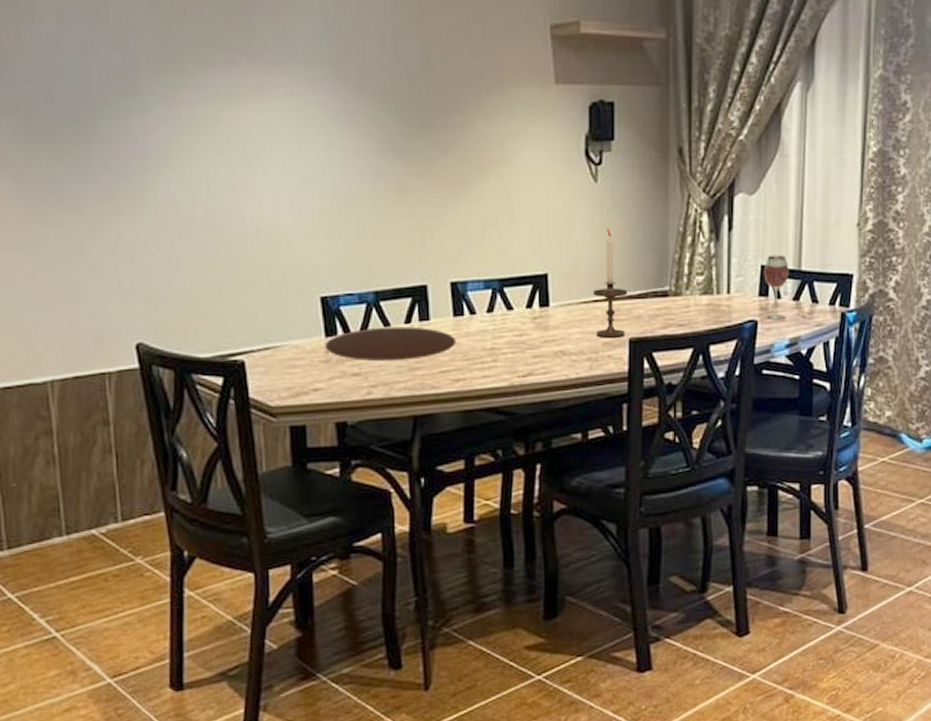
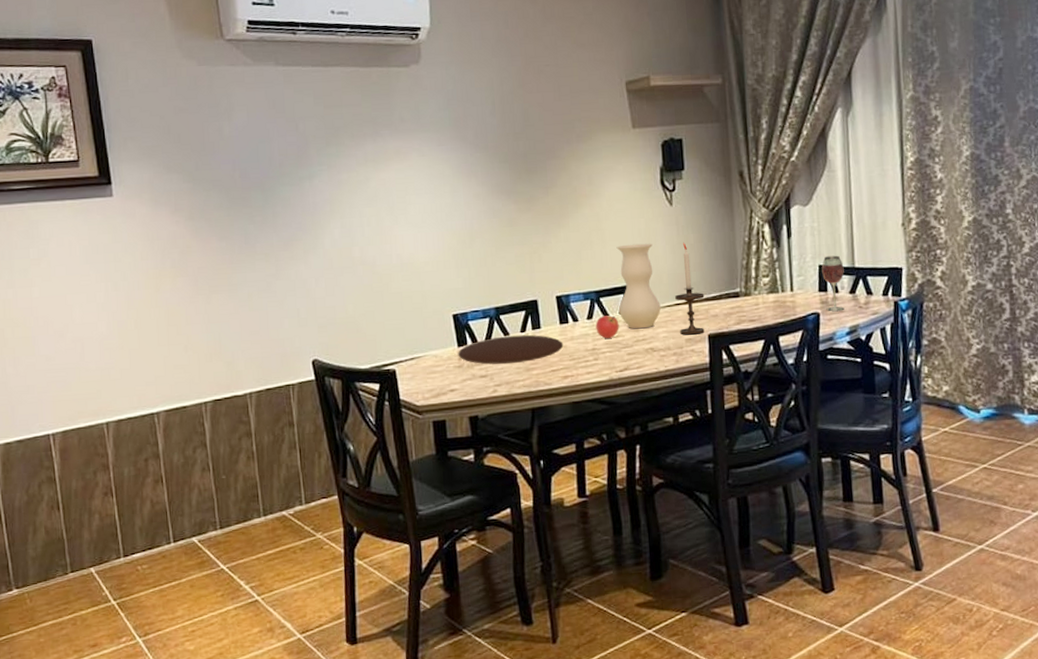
fruit: none [497,309,525,337] -> present [595,315,620,339]
vase: none [525,225,575,328] -> present [616,243,661,329]

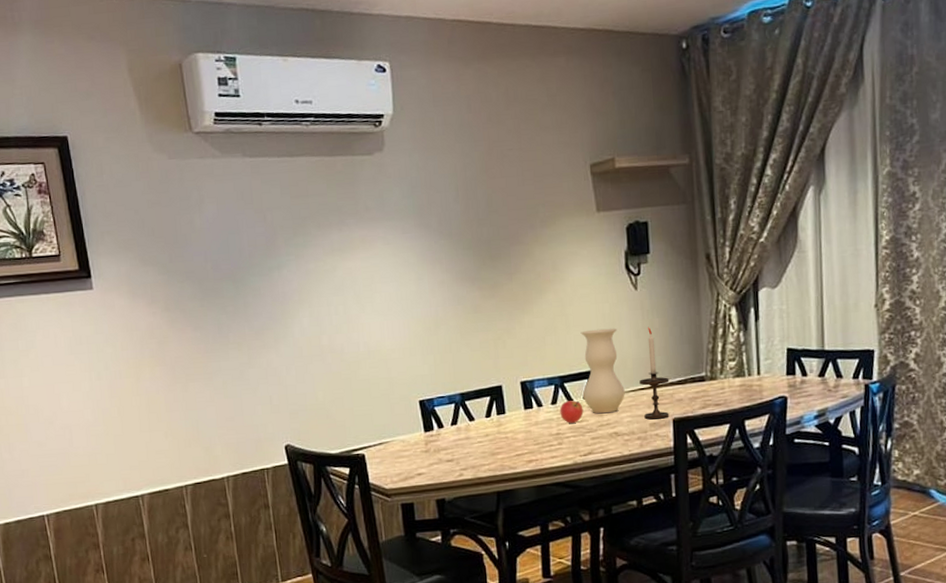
placemat: present [458,334,564,365] -> none [424,419,528,449]
wineglass: present [822,255,845,312] -> none [790,338,813,396]

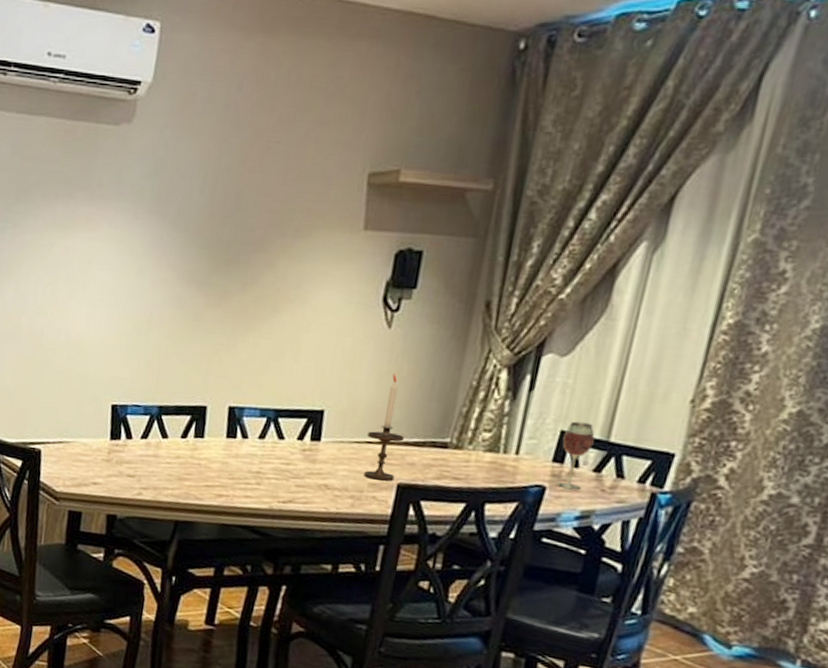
fruit: present [560,400,584,423] -> none [265,438,295,465]
vase: present [580,328,625,414] -> none [296,363,356,462]
wineglass: none [790,338,813,396] -> present [556,421,595,490]

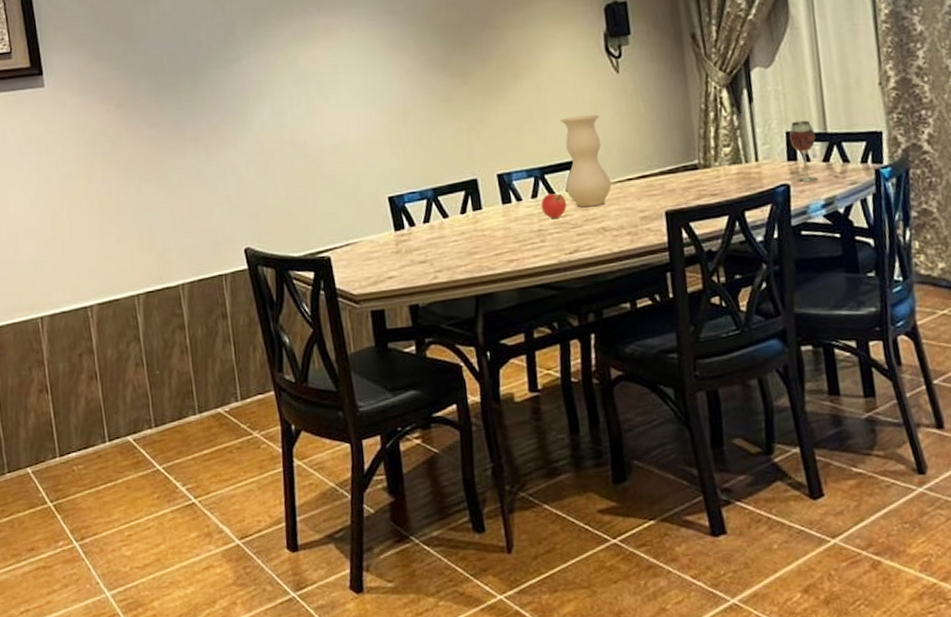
fruit: none [265,438,295,465] -> present [541,193,567,219]
vase: none [296,363,356,462] -> present [560,114,612,208]
candlestick: present [364,372,405,481] -> none [626,111,661,213]

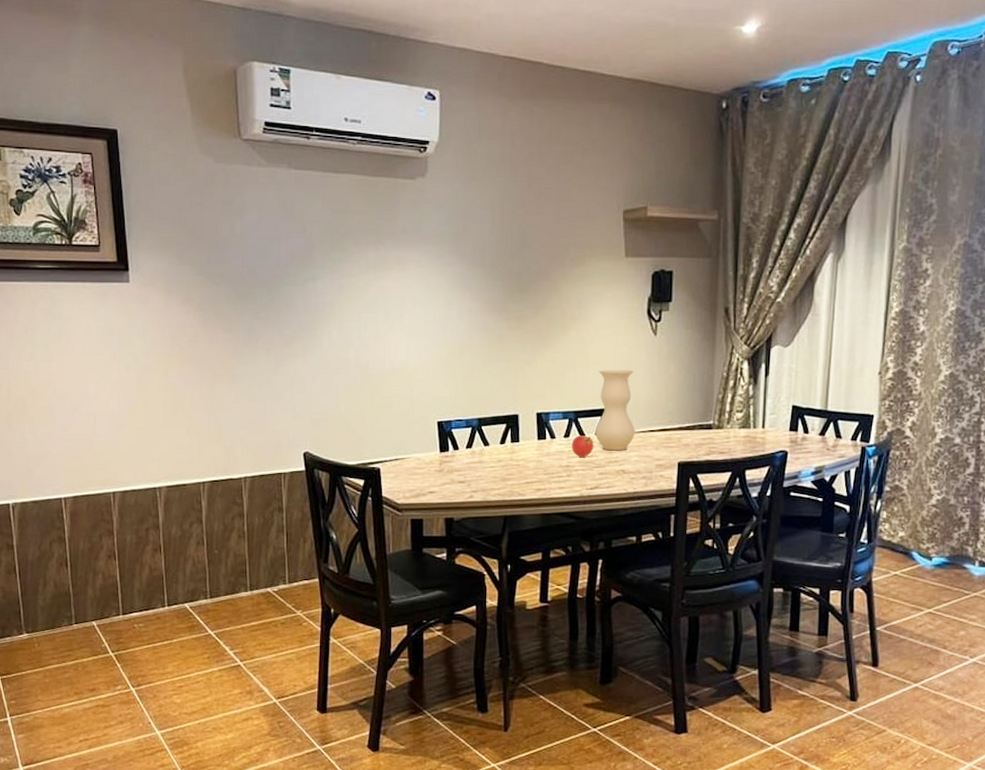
wineglass: present [789,120,819,183] -> none [795,397,817,452]

